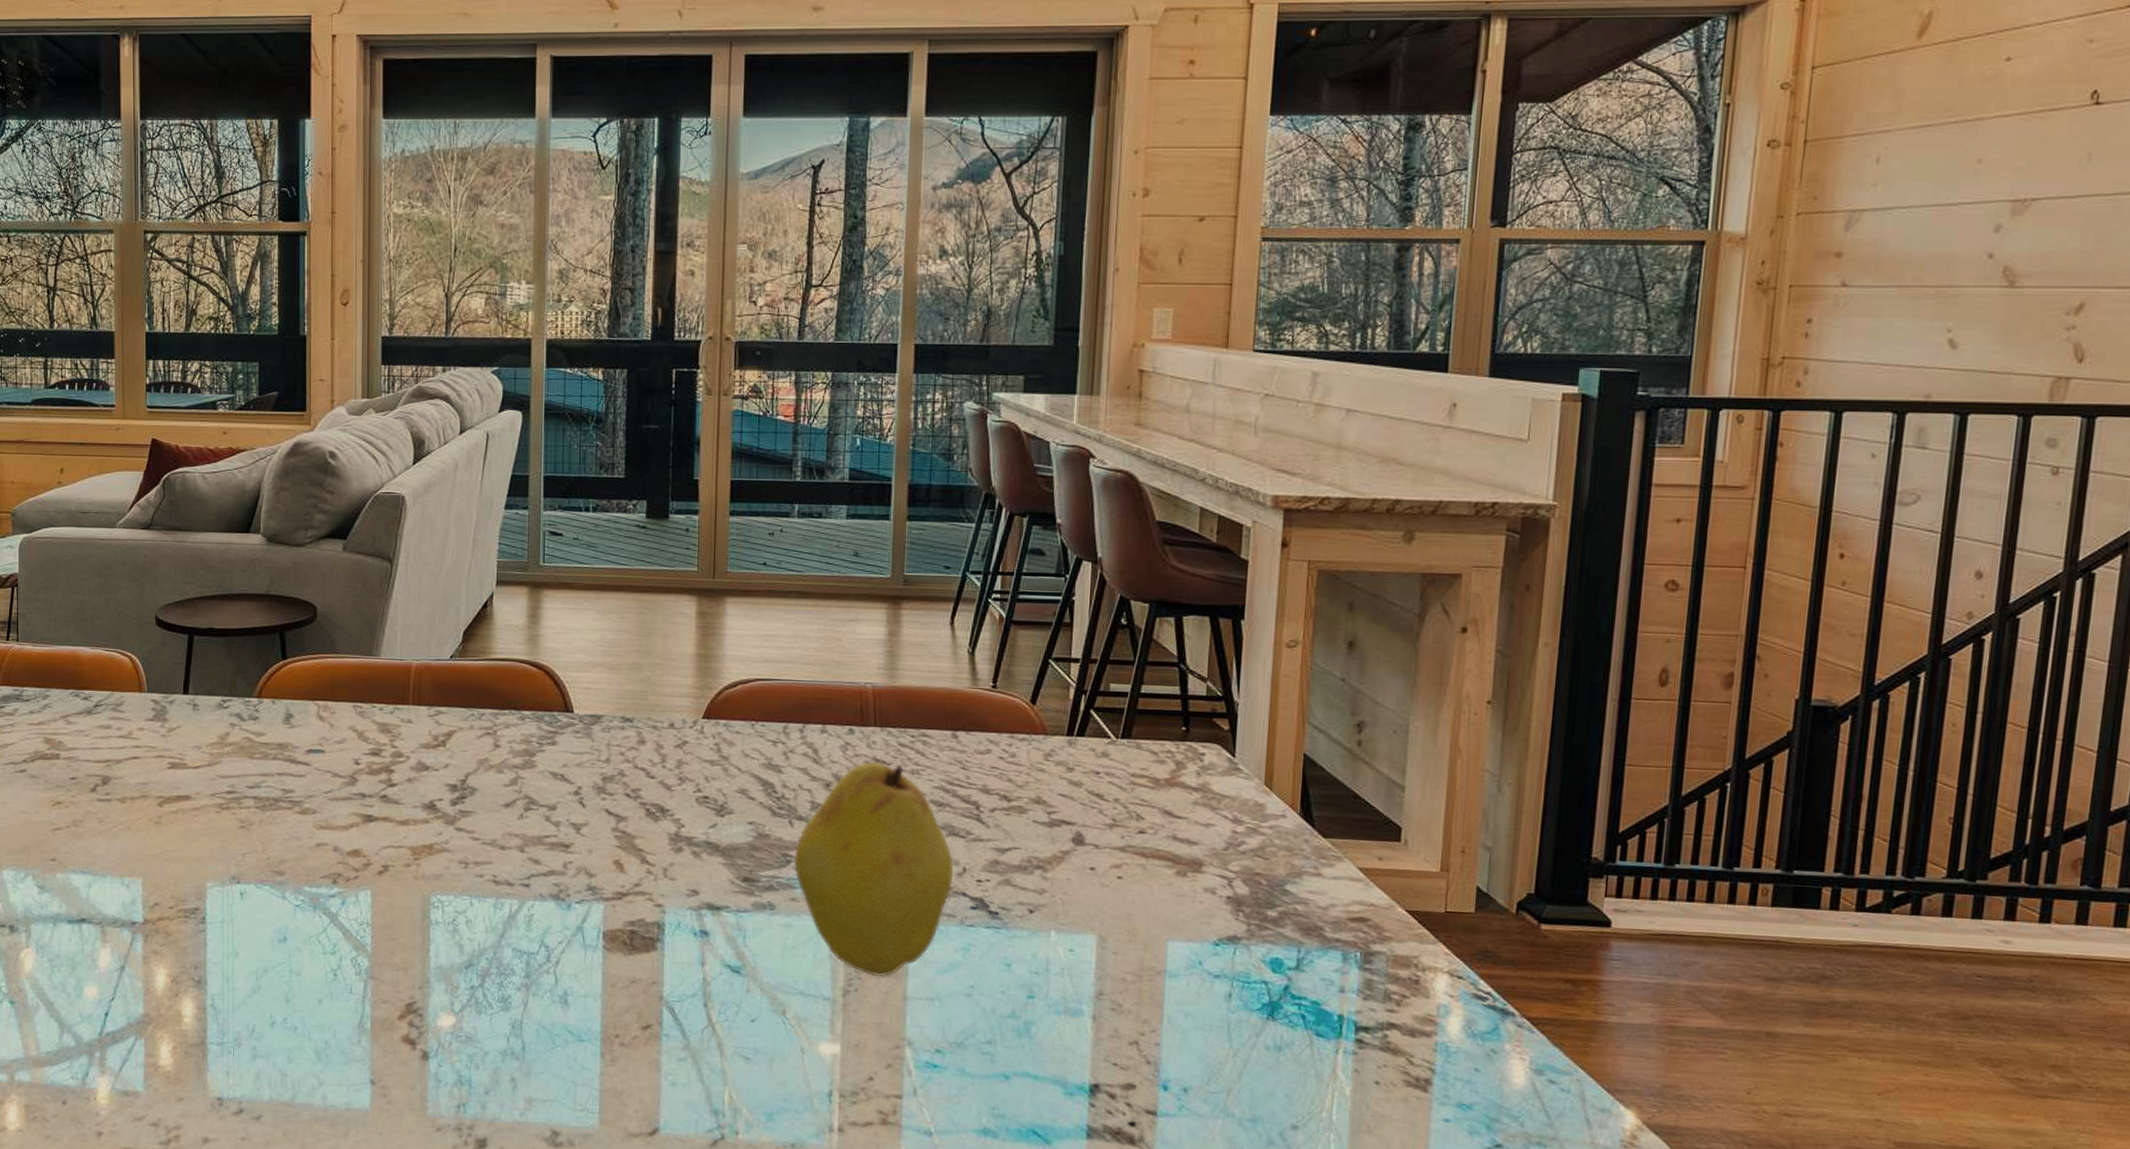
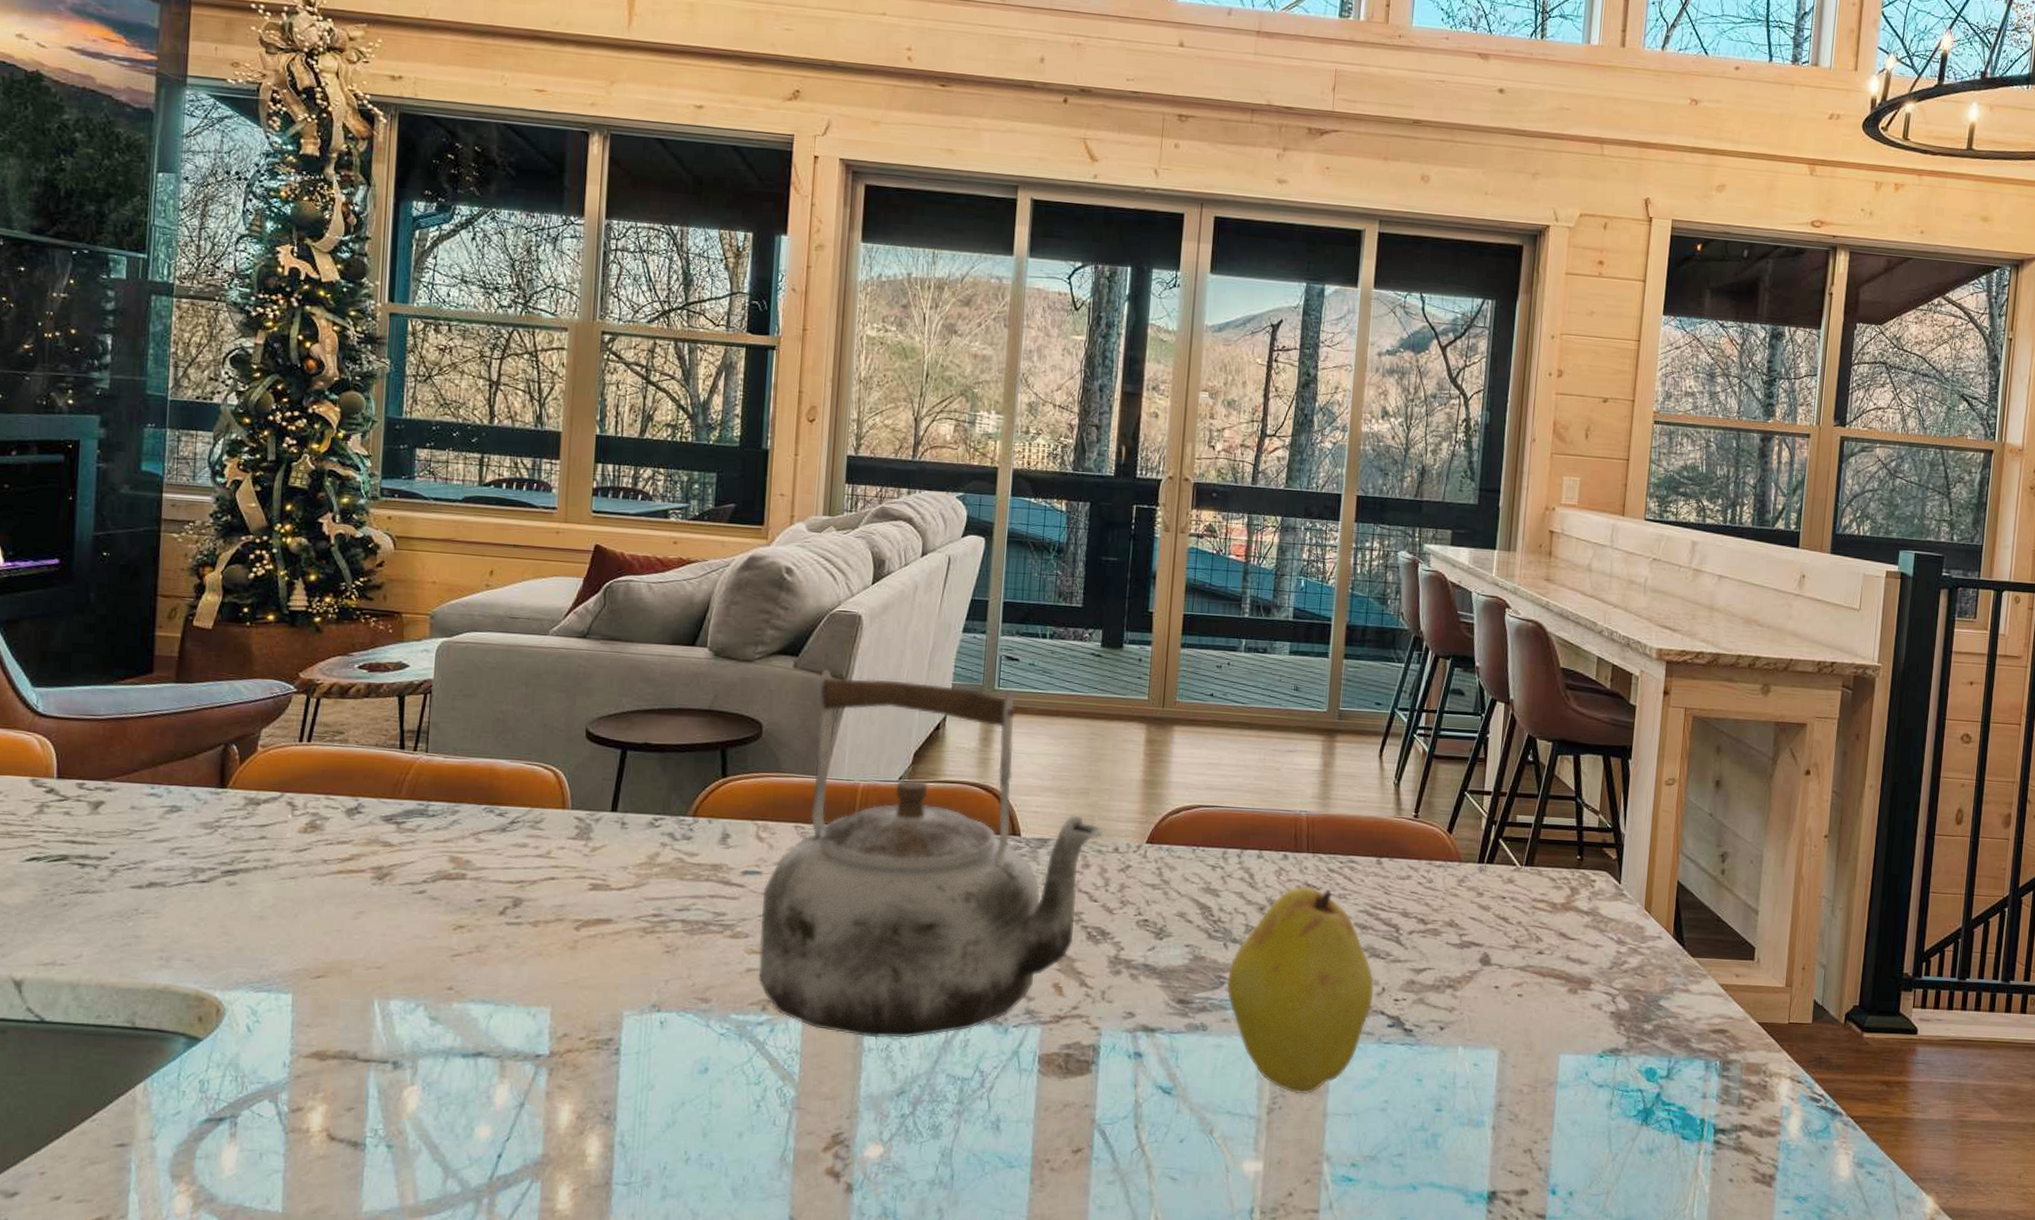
kettle: none [326,550,657,913] -> present [758,668,1103,1038]

